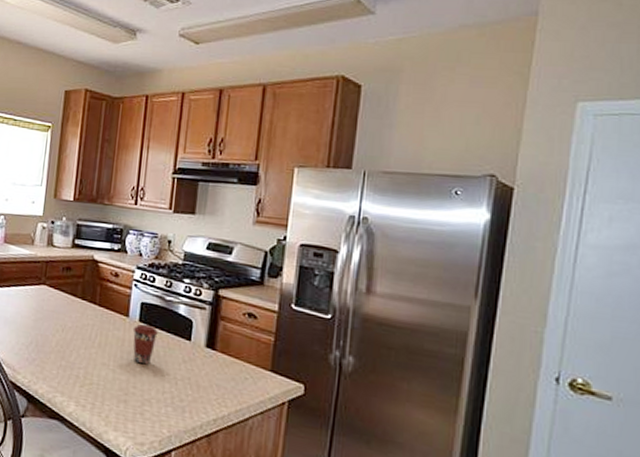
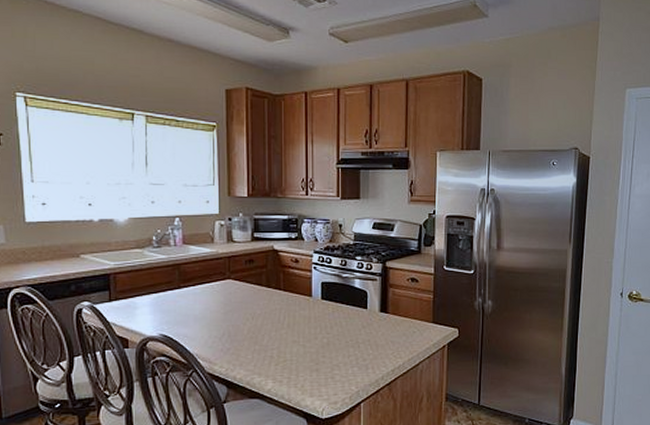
coffee cup: present [132,324,158,365] -> none [316,300,339,336]

